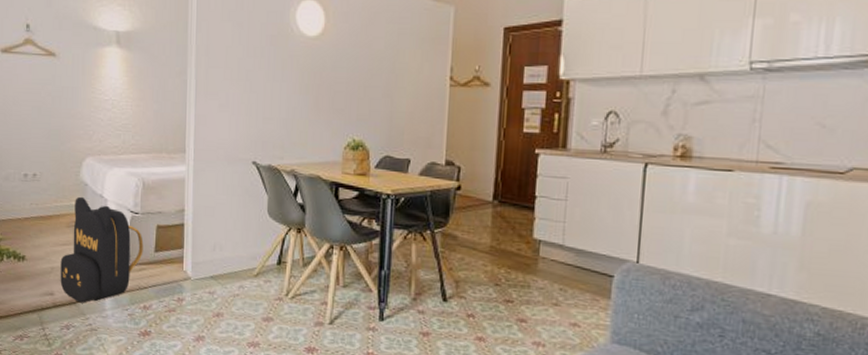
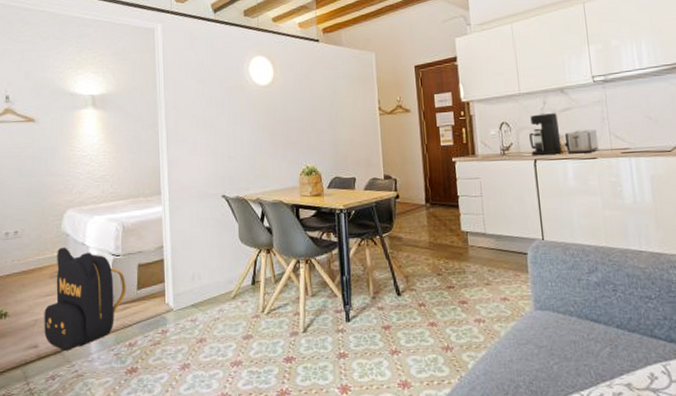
coffee maker: none [642,105,688,160] -> present [529,113,562,156]
toaster: none [690,132,741,163] -> present [564,129,599,154]

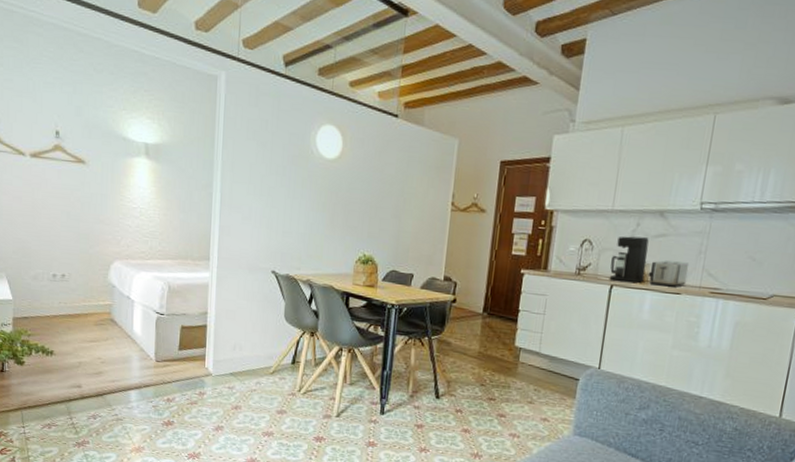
backpack: present [44,247,126,351] -> none [87,297,168,395]

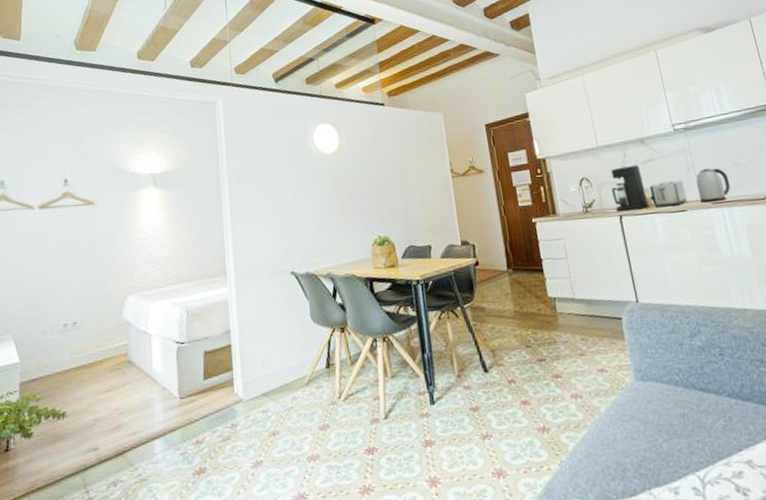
kettle: none [699,256,738,292] -> present [696,168,731,203]

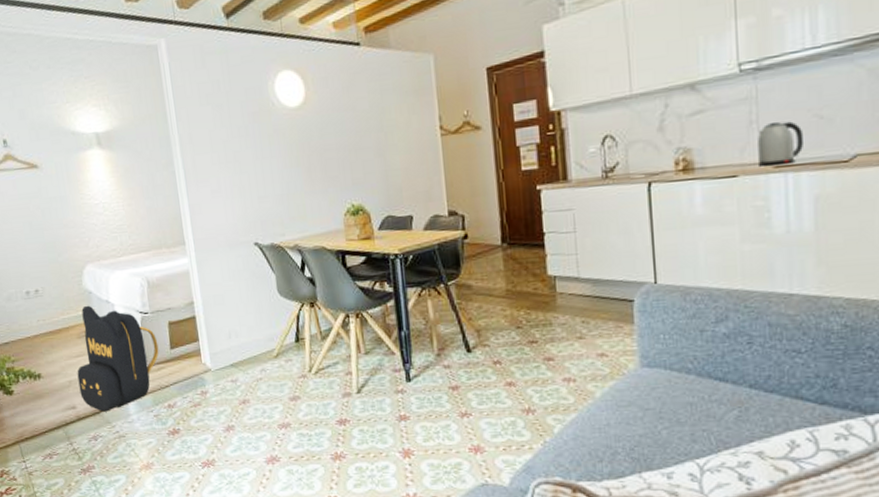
backpack: none [104,336,192,453] -> present [77,305,159,412]
coffee maker: present [611,165,648,212] -> none [643,118,688,178]
toaster: present [649,180,688,208] -> none [691,138,742,173]

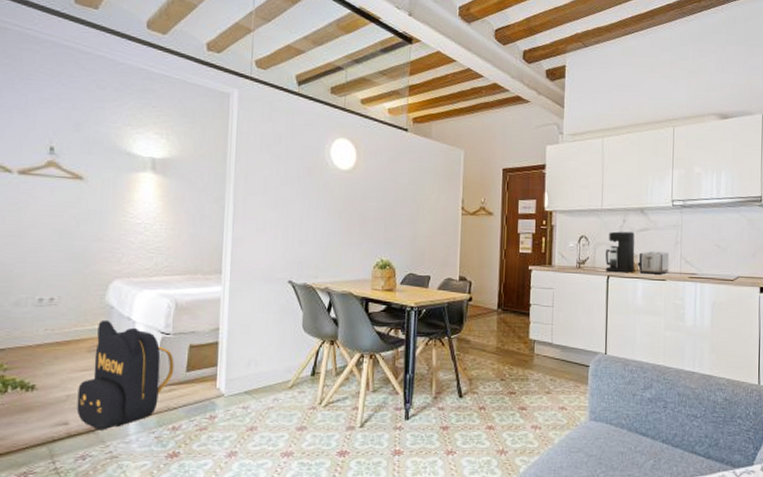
coffee maker: none [643,118,688,178] -> present [605,231,635,273]
toaster: none [691,138,742,173] -> present [637,251,670,275]
kettle: present [758,121,803,166] -> none [680,246,708,276]

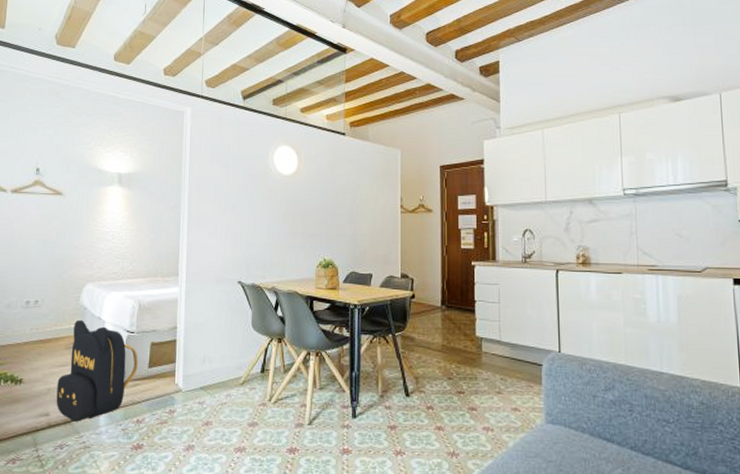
coffee maker: present [605,231,635,273] -> none [553,224,586,267]
toaster: present [637,251,670,275] -> none [588,243,625,267]

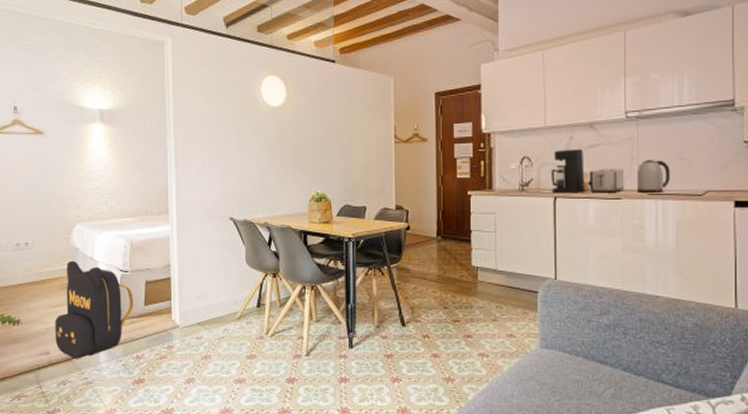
coffee maker: none [553,224,586,267] -> present [552,149,585,194]
toaster: none [588,243,625,267] -> present [587,169,625,193]
kettle: none [637,236,669,268] -> present [637,160,670,193]

